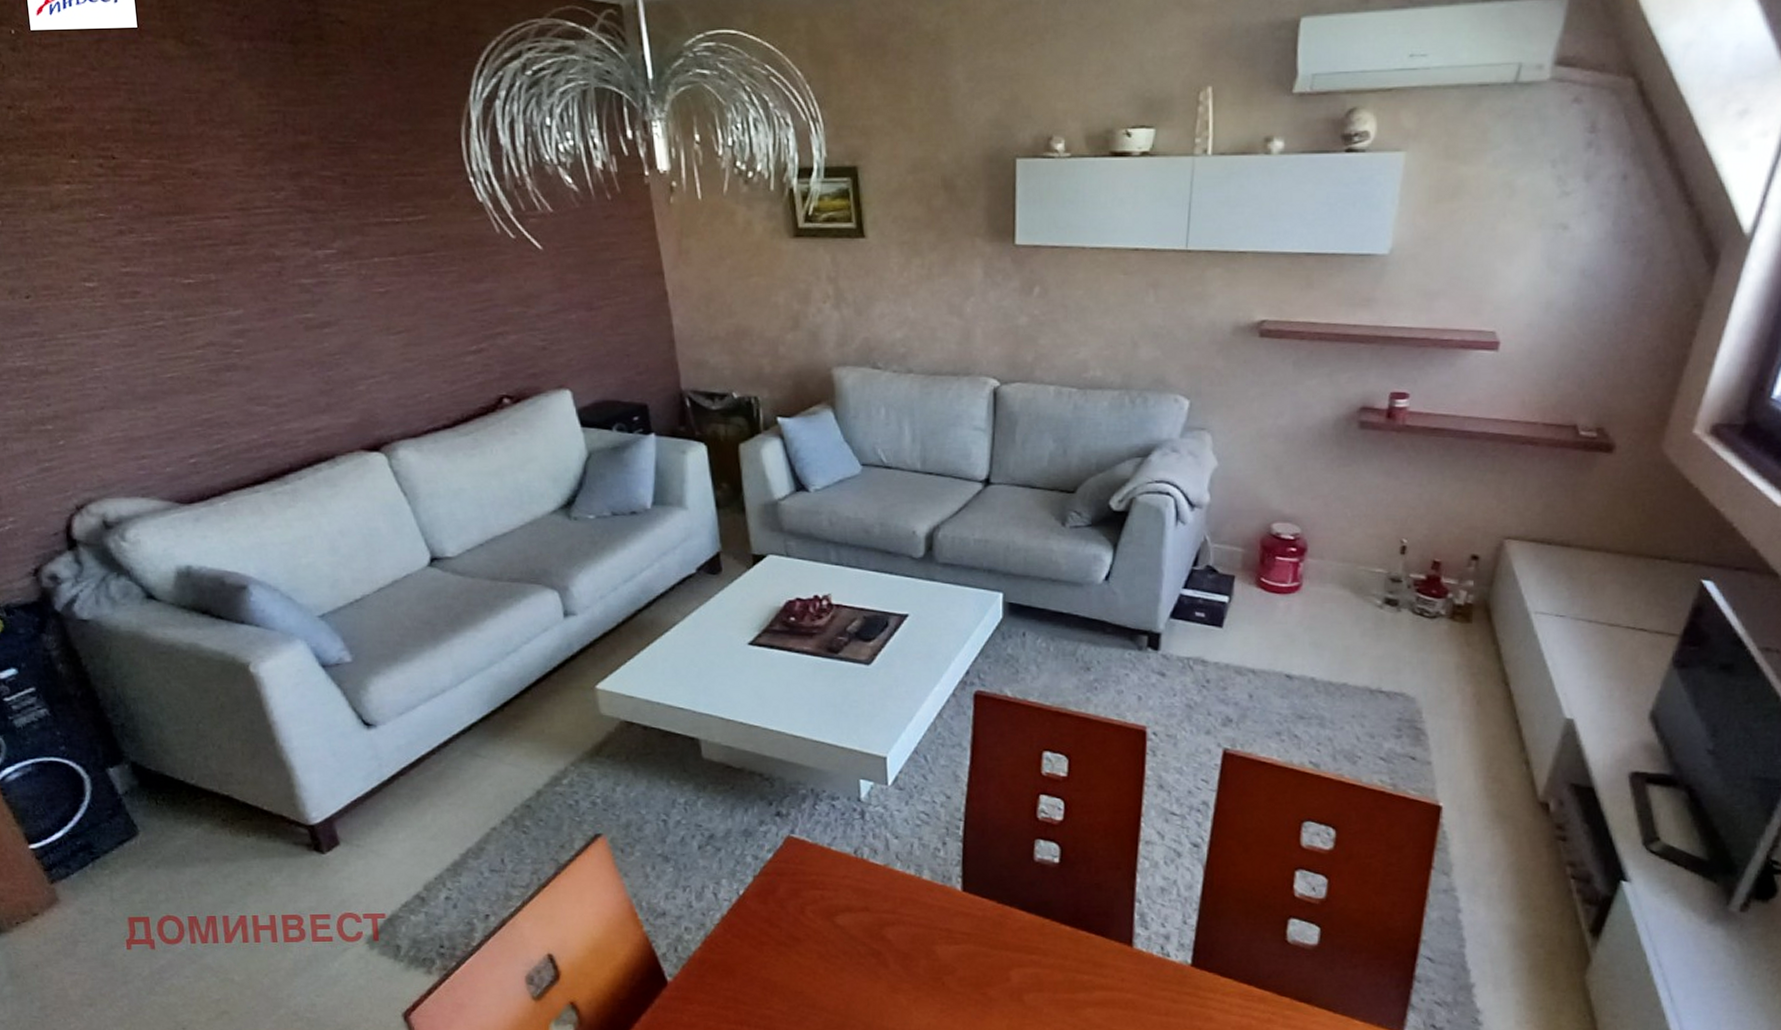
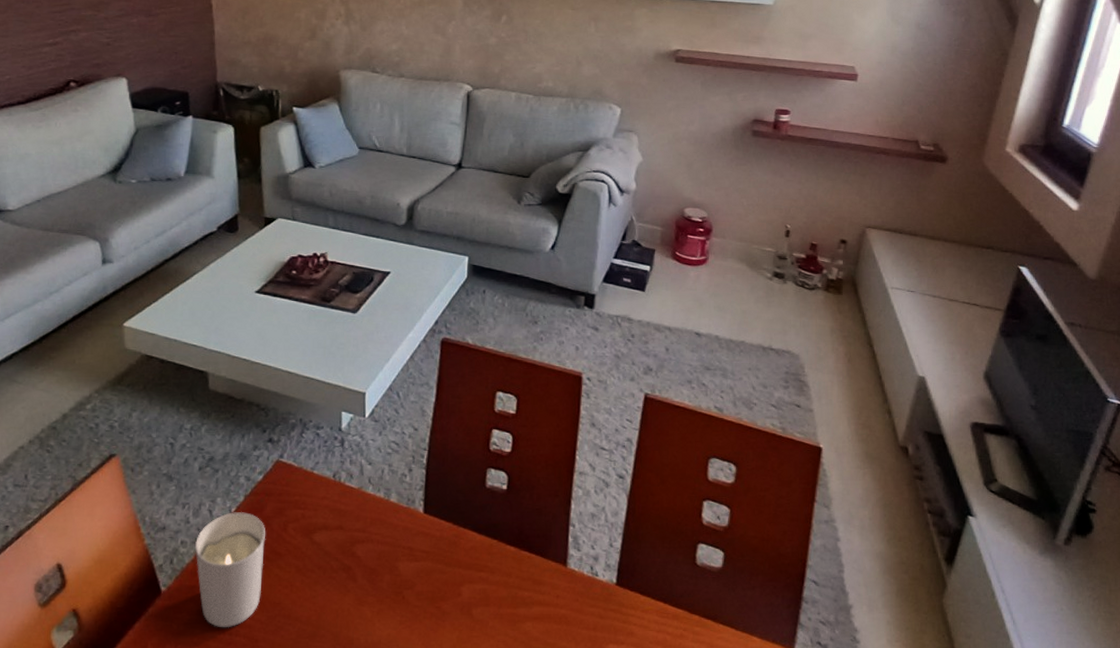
candle holder: none [701,894,782,1020] -> present [195,512,266,628]

